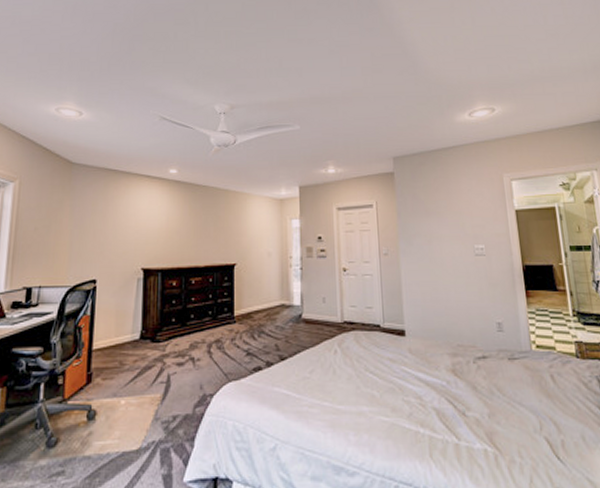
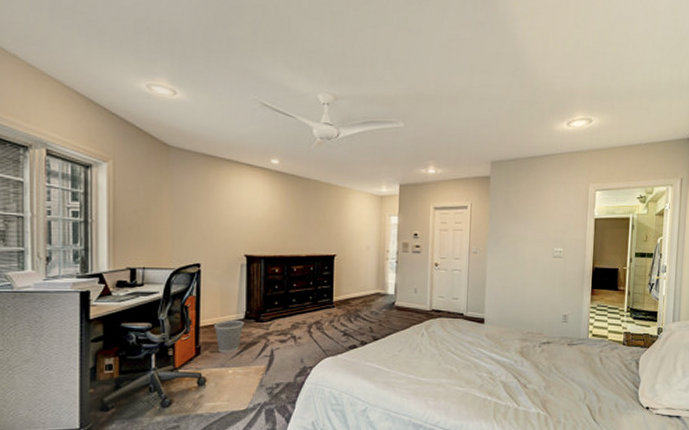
wastebasket: none [108,340,139,380] -> present [214,319,244,353]

